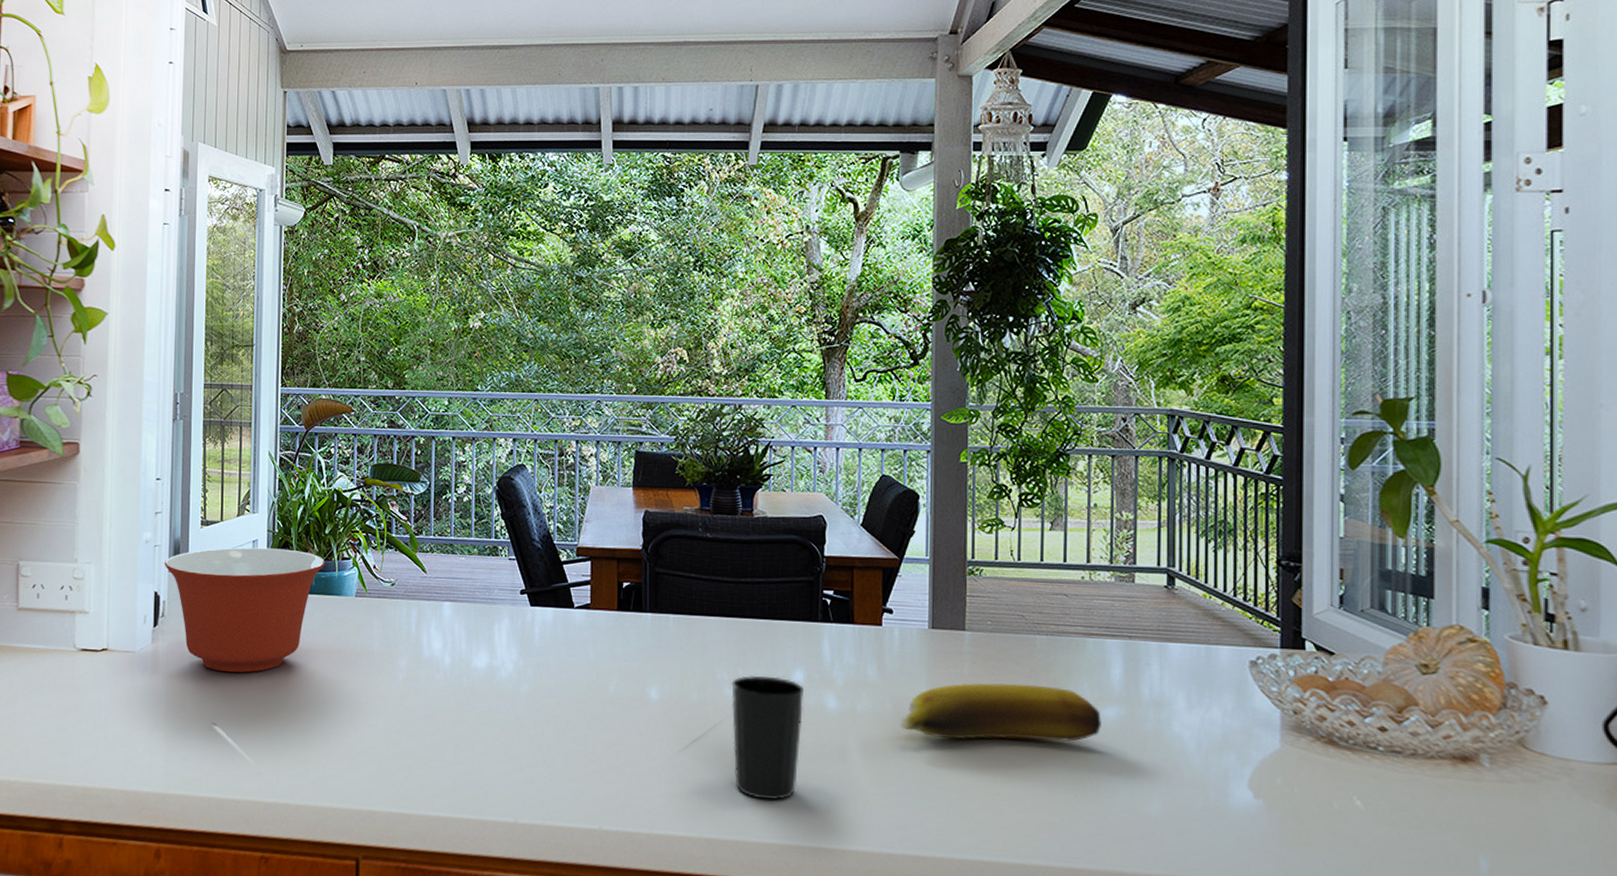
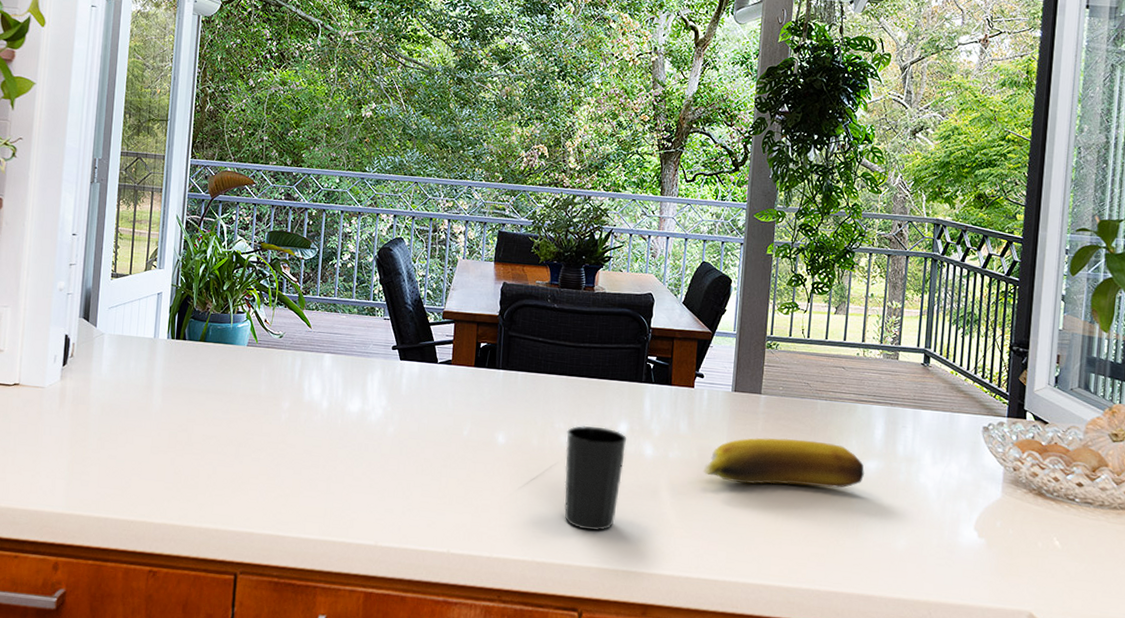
mixing bowl: present [164,547,326,673] -> none [75,298,222,409]

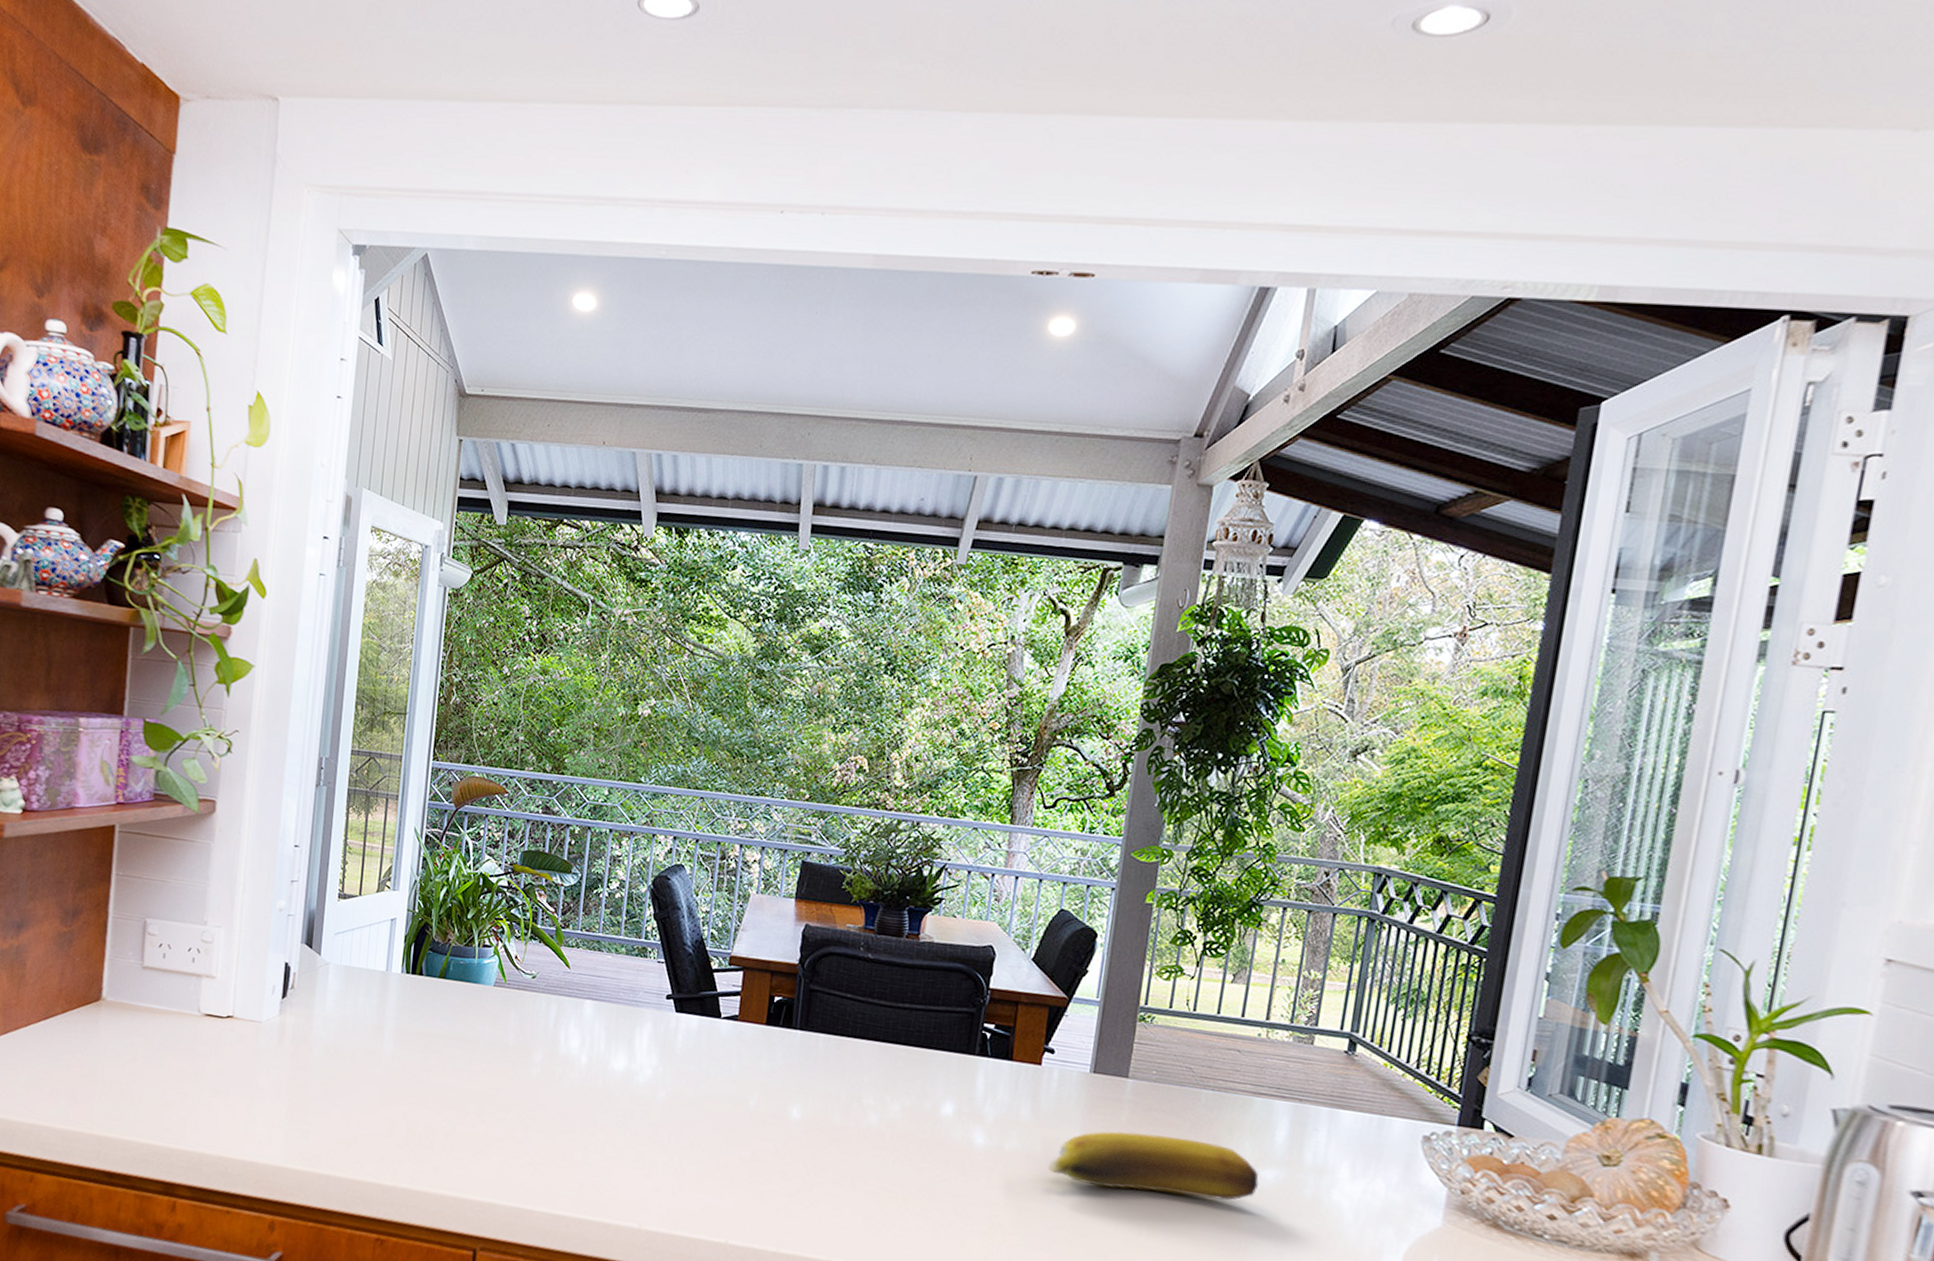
cup: present [564,426,626,531] -> none [870,1103,952,1231]

